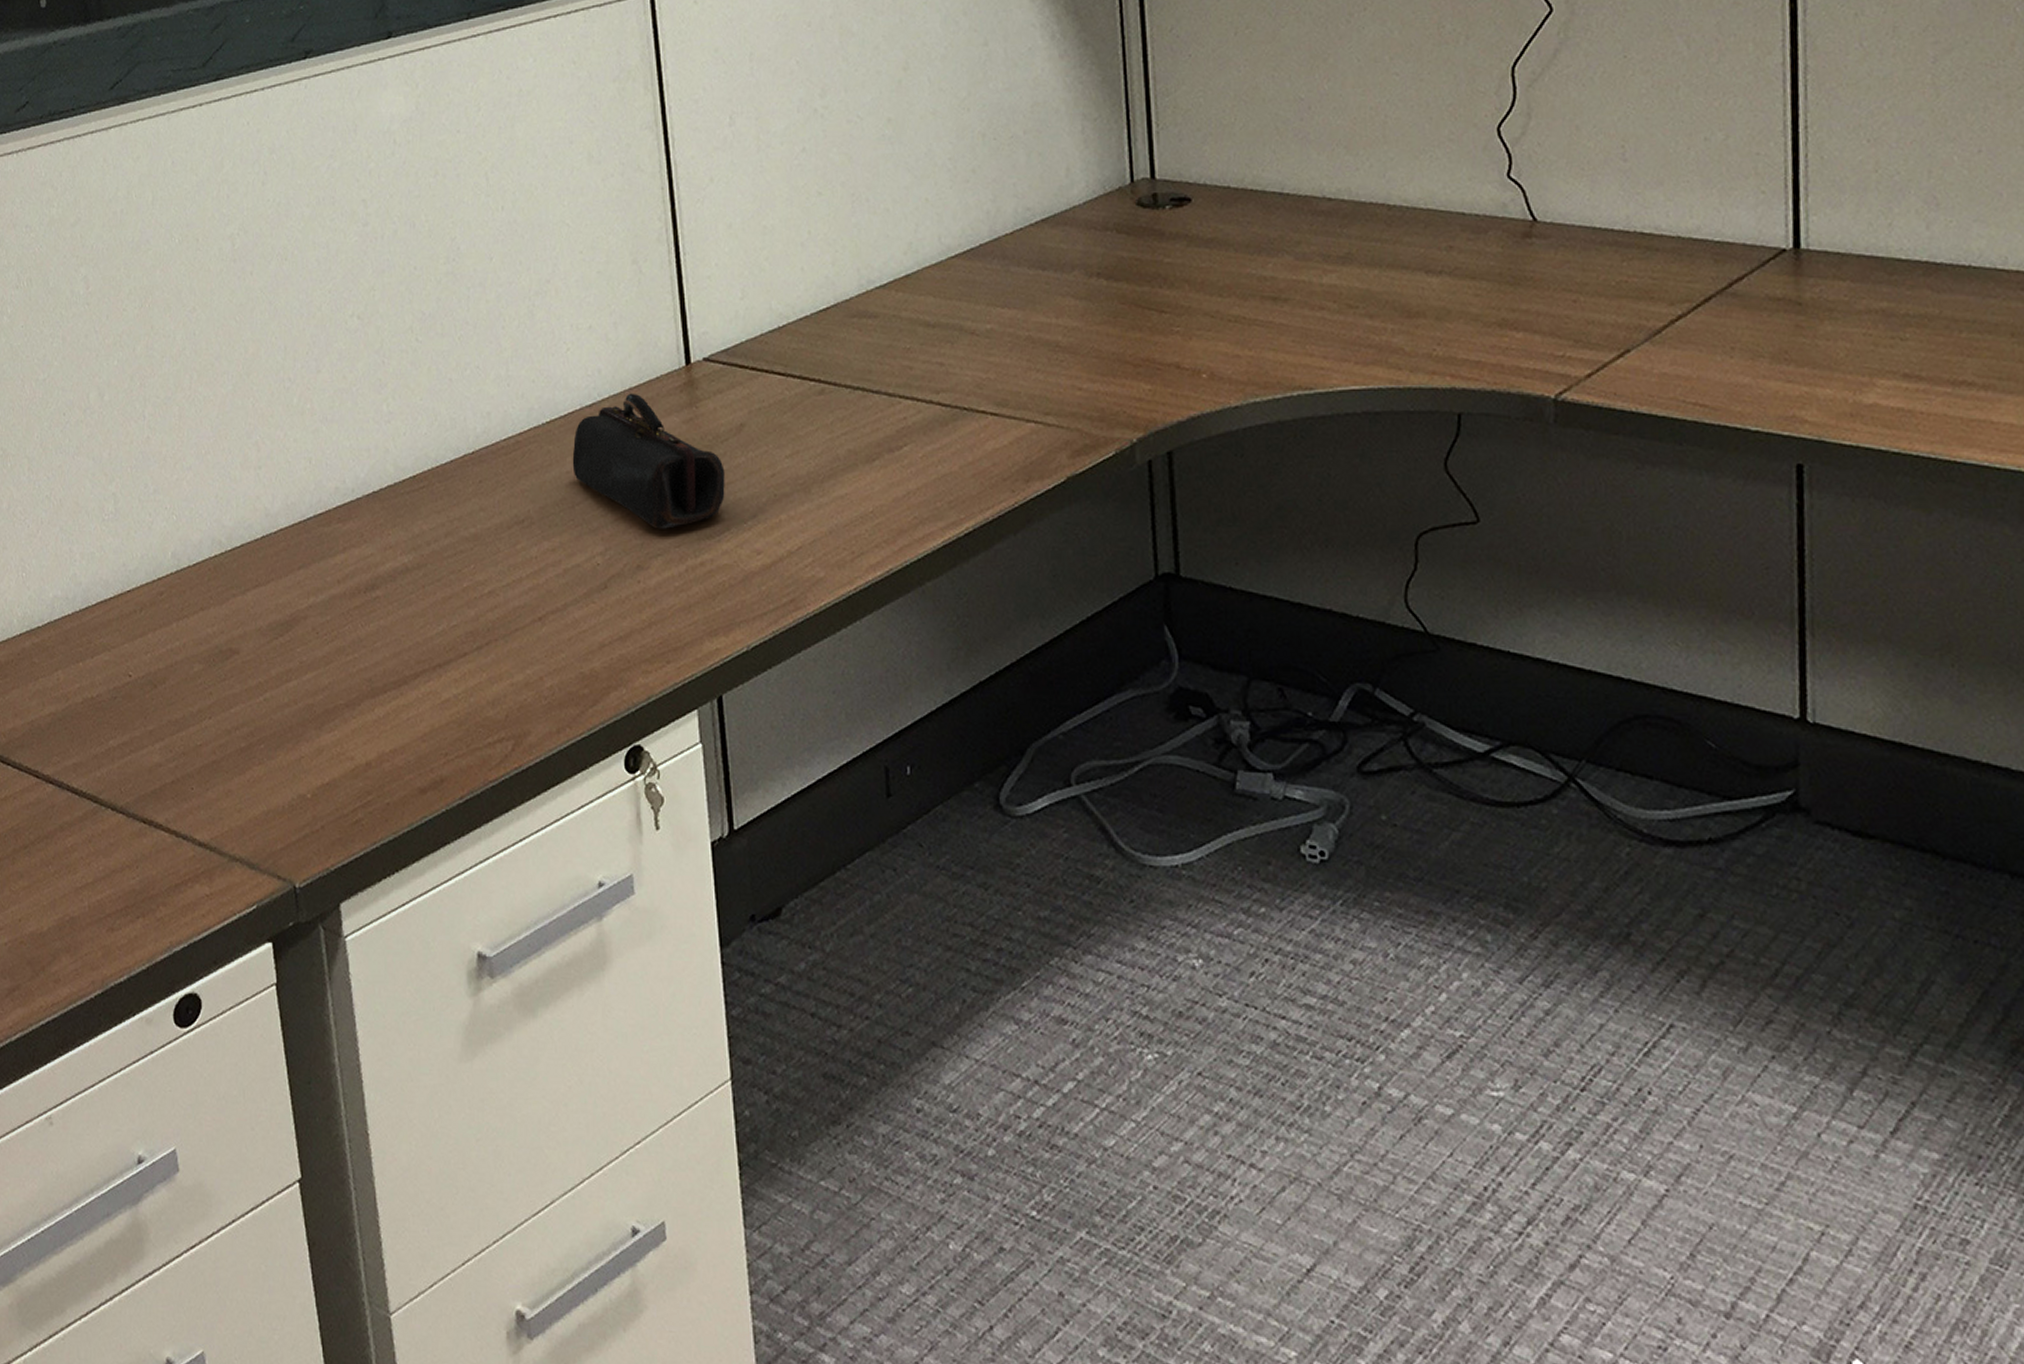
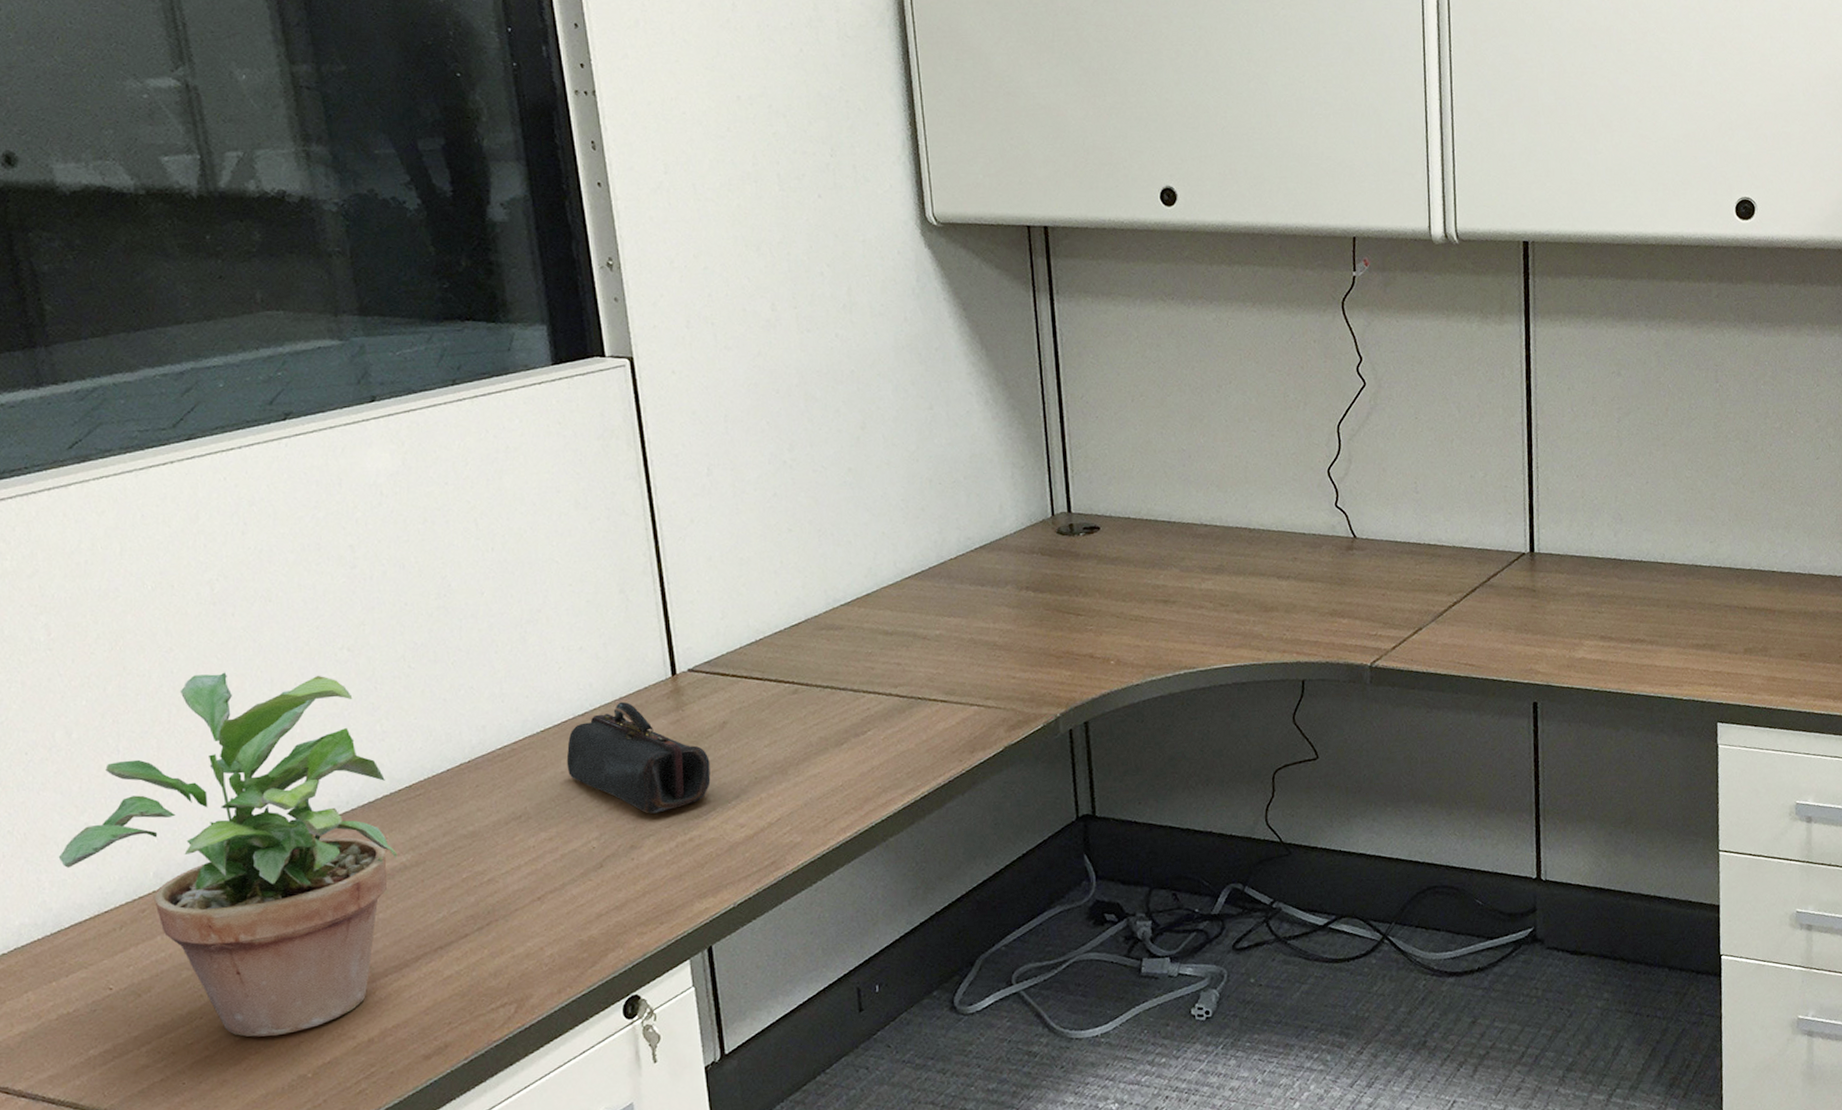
potted plant: none [88,336,400,748] -> present [58,672,398,1037]

